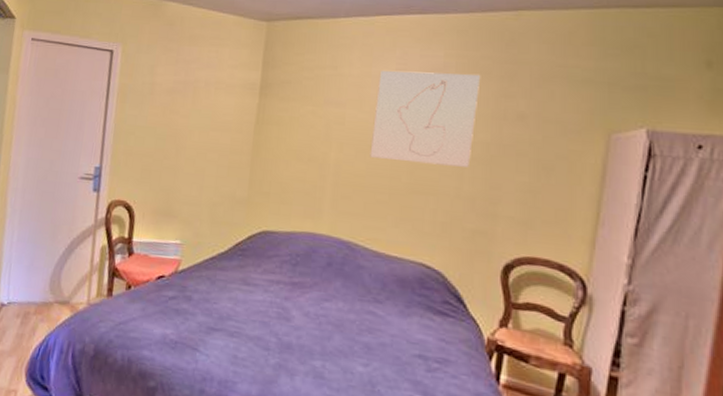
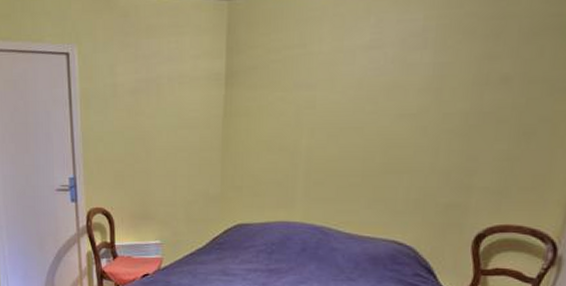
wall art: present [370,70,481,167] -> none [342,35,464,141]

